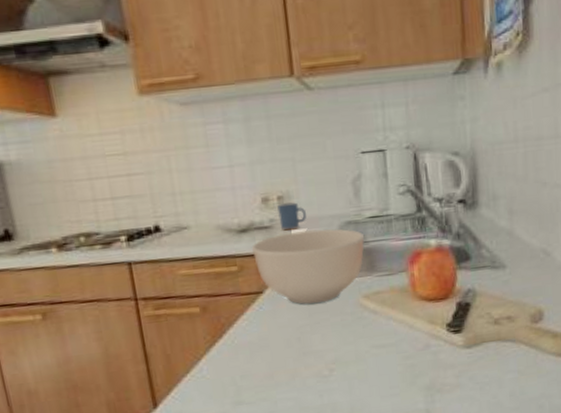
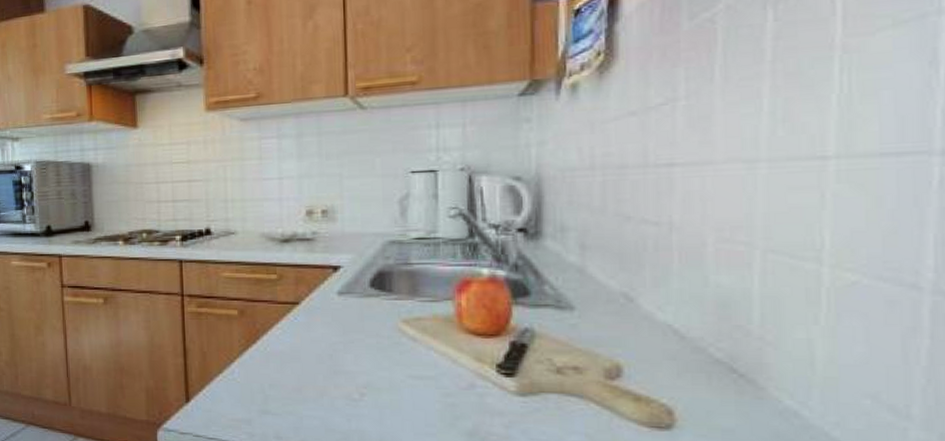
bowl: present [251,229,365,304] -> none [292,246,409,322]
mug: present [277,202,307,231] -> none [321,217,350,244]

